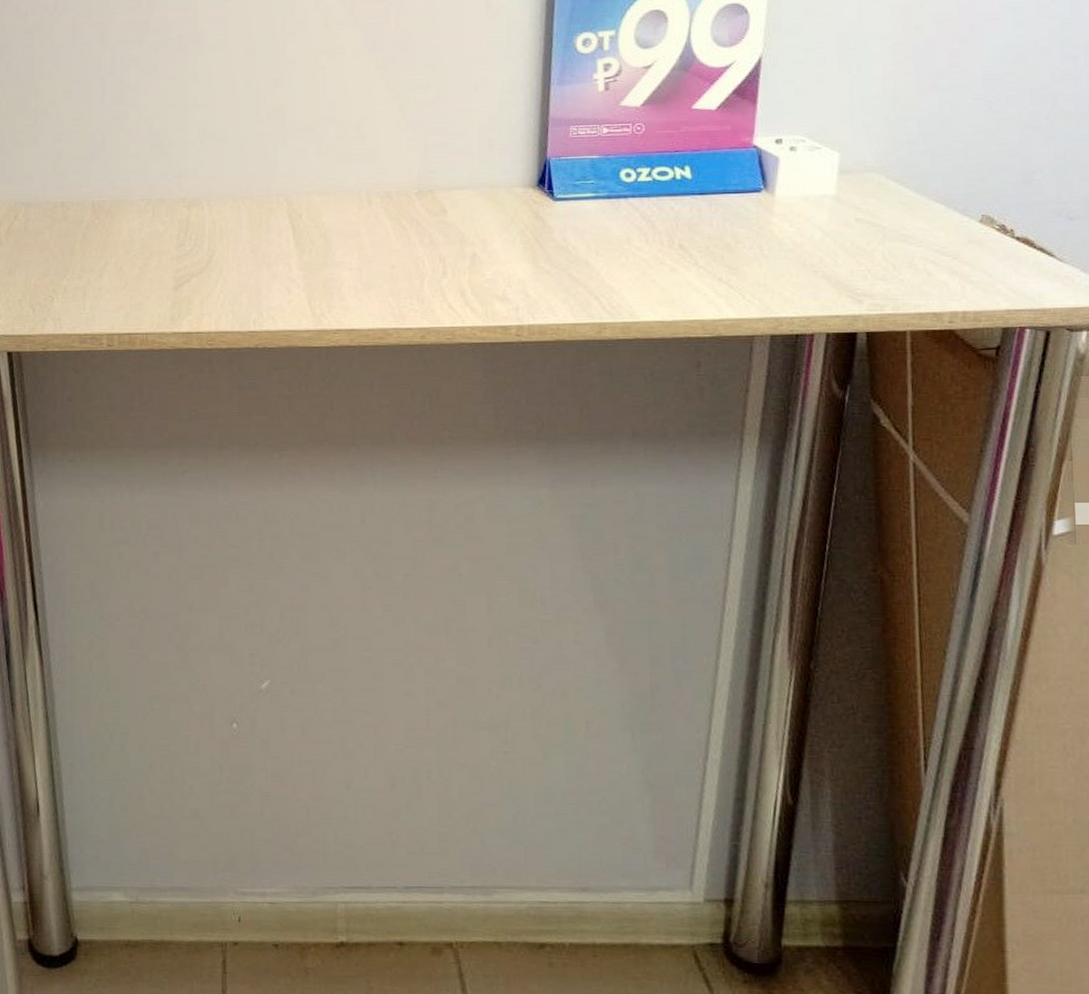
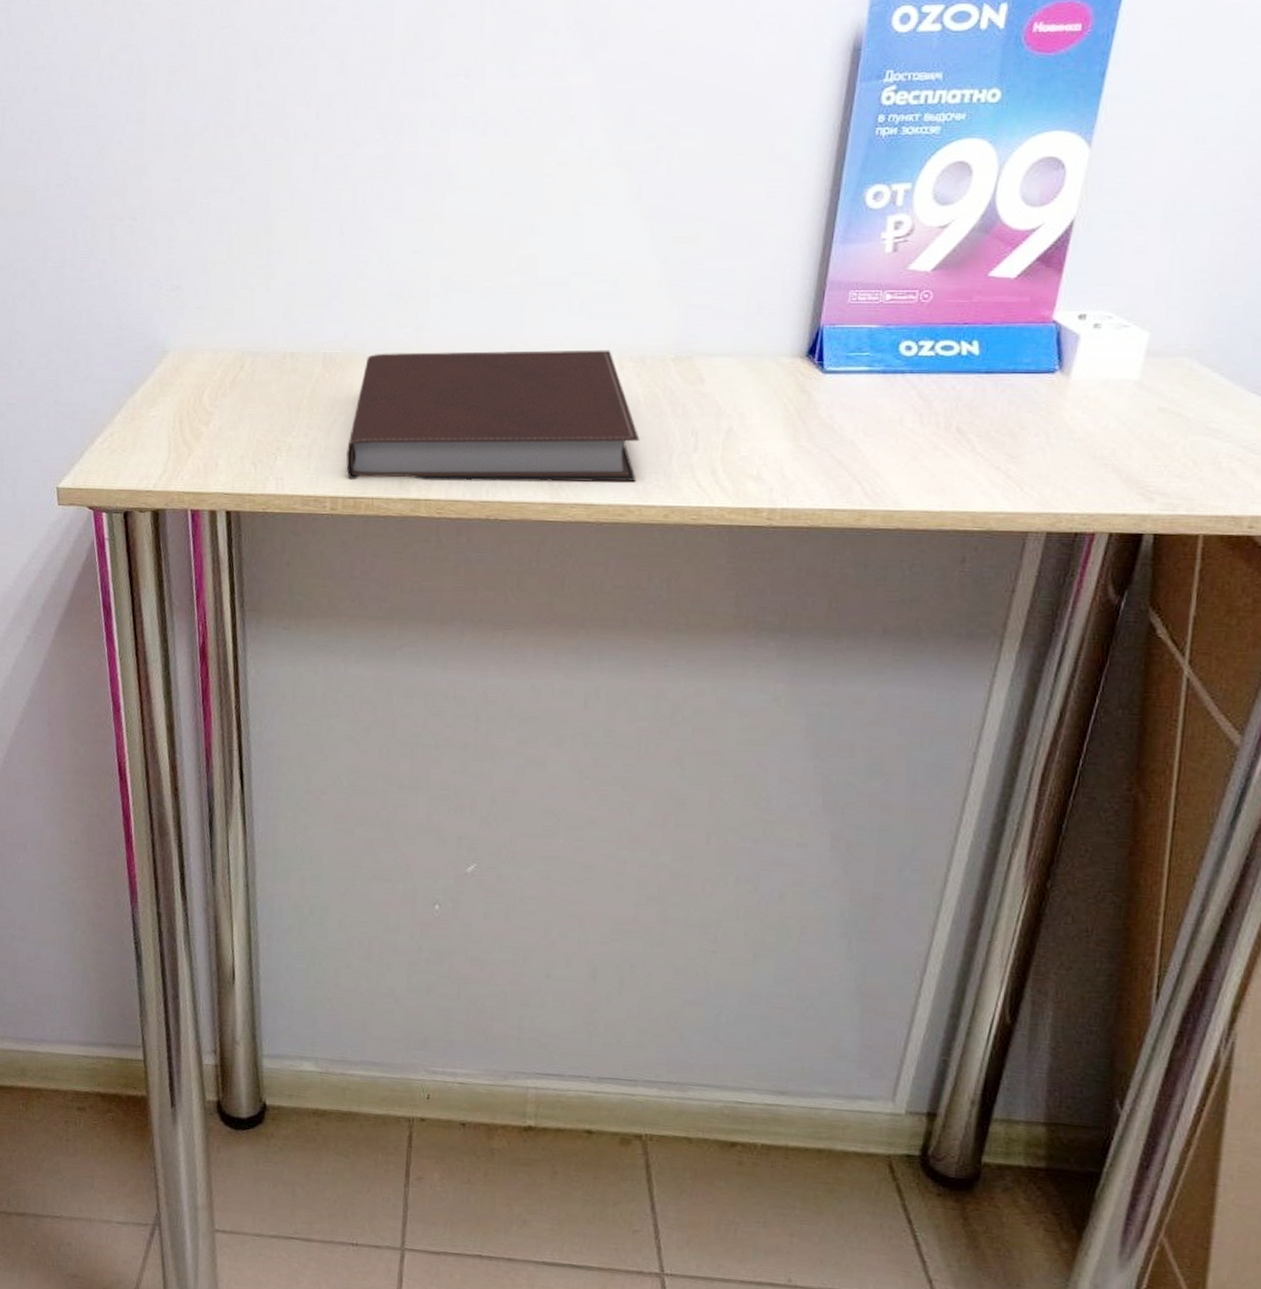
notebook: none [120,187,392,317] -> present [346,350,640,482]

